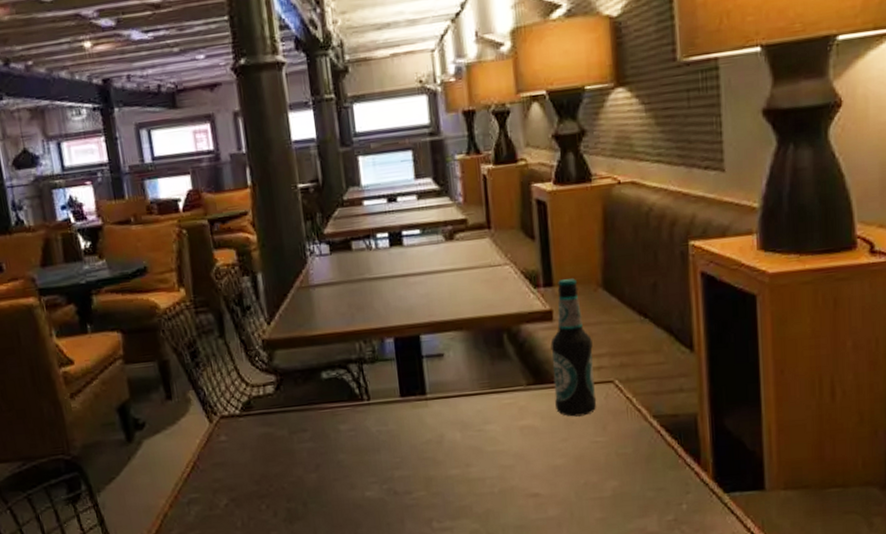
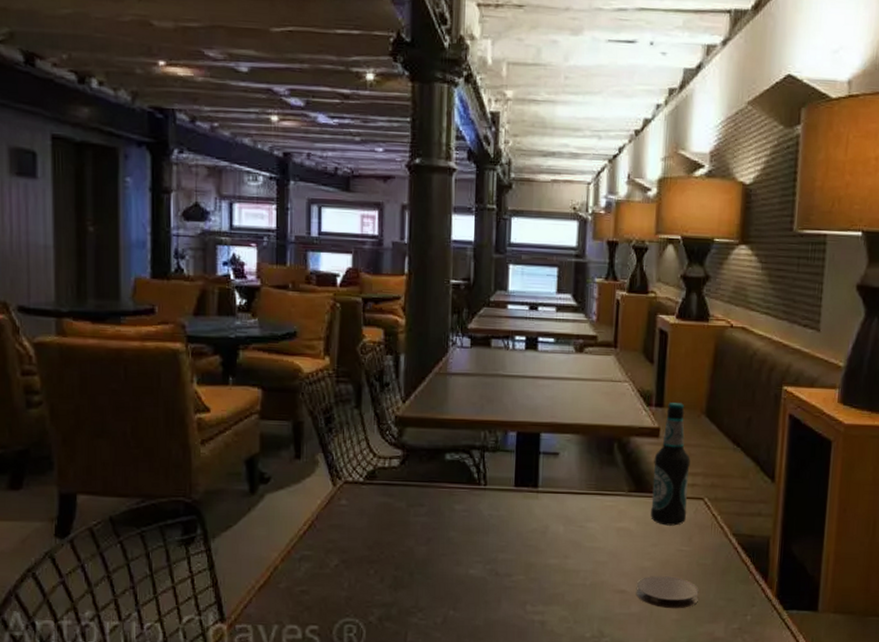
coaster: none [550,471,623,508] -> present [636,575,699,609]

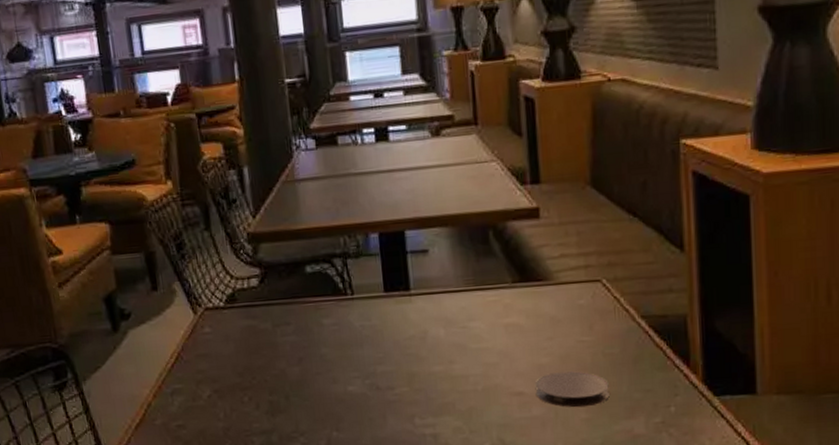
bottle: present [651,403,690,526] -> none [537,176,584,316]

